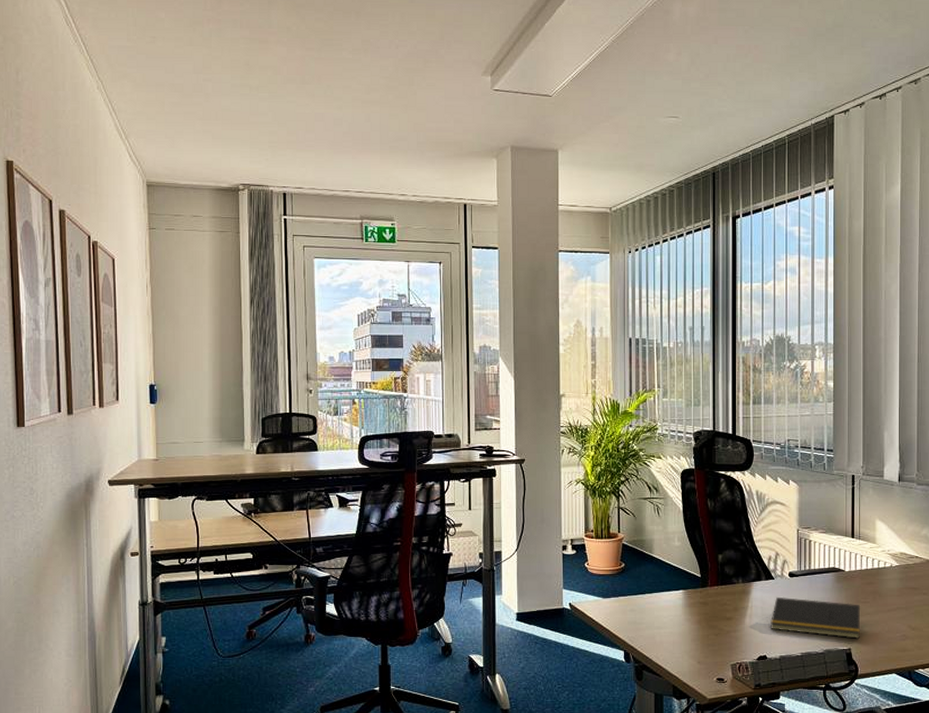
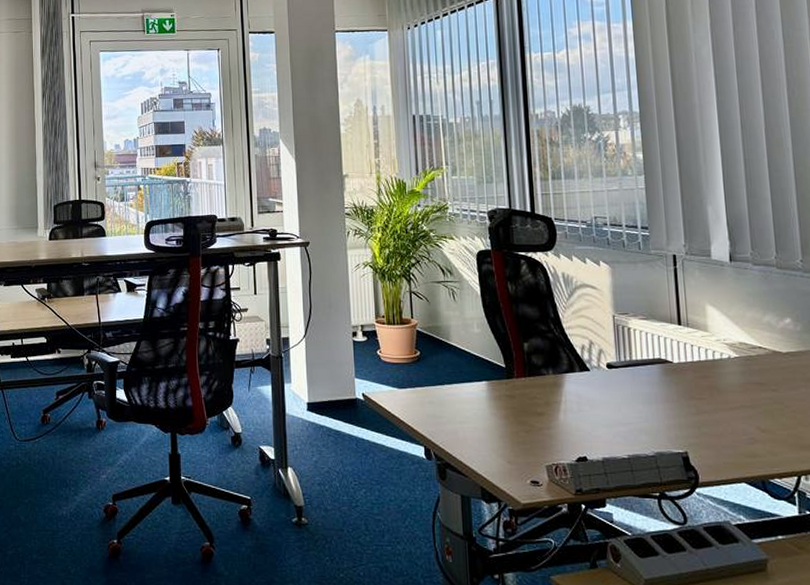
notepad: present [771,596,860,639] -> none [589,390,698,441]

